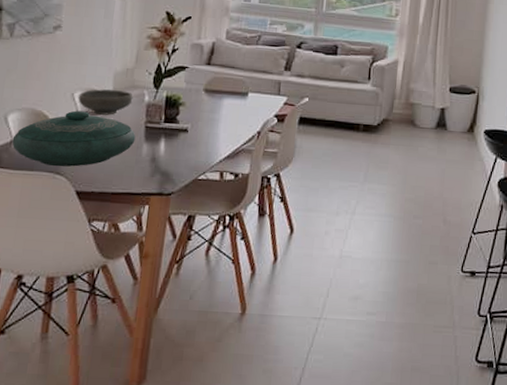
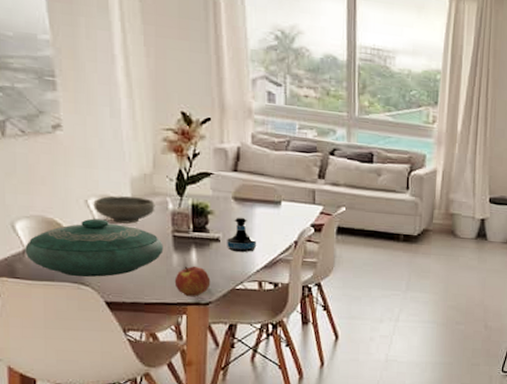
apple: none [141,156,175,186] -> present [174,266,211,296]
tequila bottle: none [194,108,222,142] -> present [227,217,257,252]

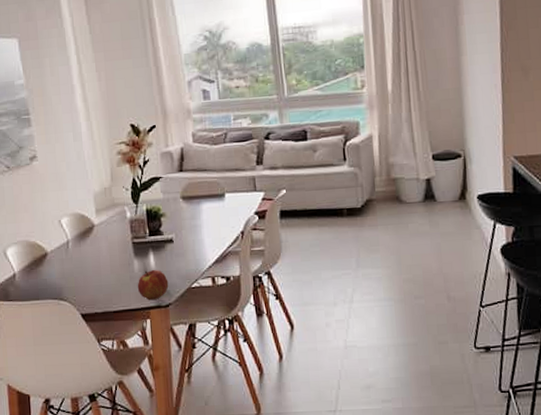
decorative bowl: present [25,218,164,277] -> none [15,236,126,293]
bowl: present [93,196,155,224] -> none [65,210,116,237]
tequila bottle: present [227,217,257,252] -> none [179,215,207,250]

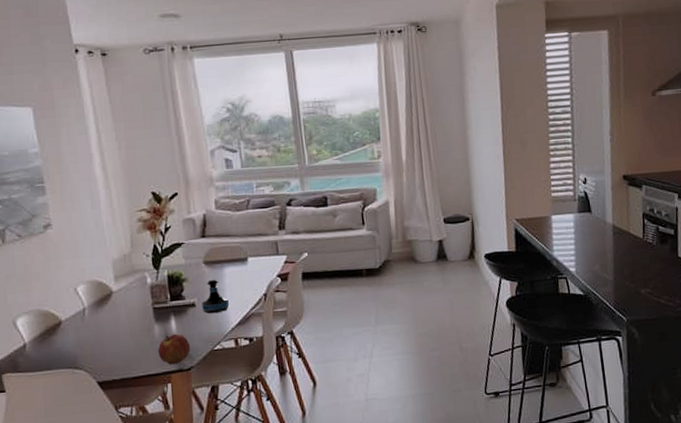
tequila bottle: none [179,215,207,250] -> present [202,279,230,313]

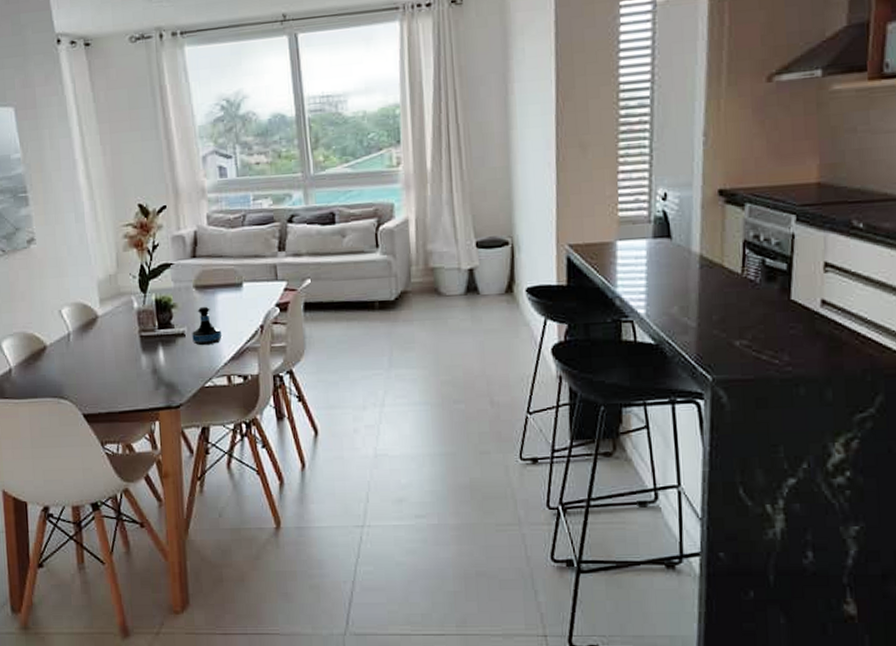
apple: present [158,334,191,364] -> none [145,367,180,400]

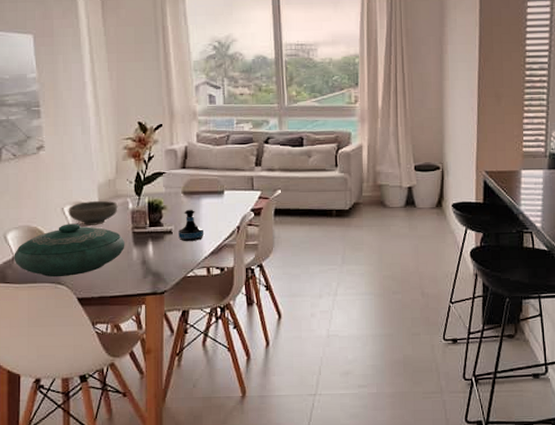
decorative bowl: none [10,328,133,390] -> present [14,223,125,277]
bowl: none [66,300,122,330] -> present [68,201,118,225]

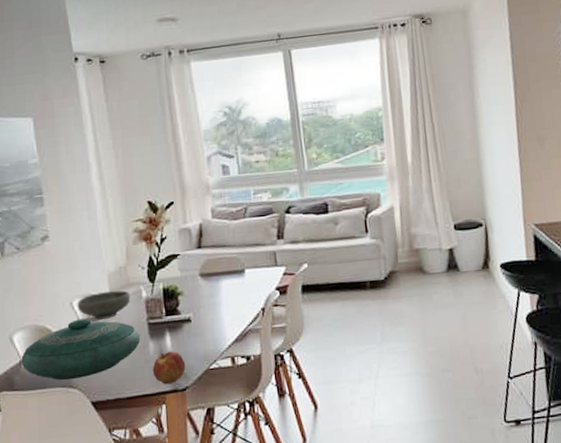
apple: none [134,259,165,287] -> present [152,351,186,384]
tequila bottle: present [178,209,205,241] -> none [197,292,226,329]

